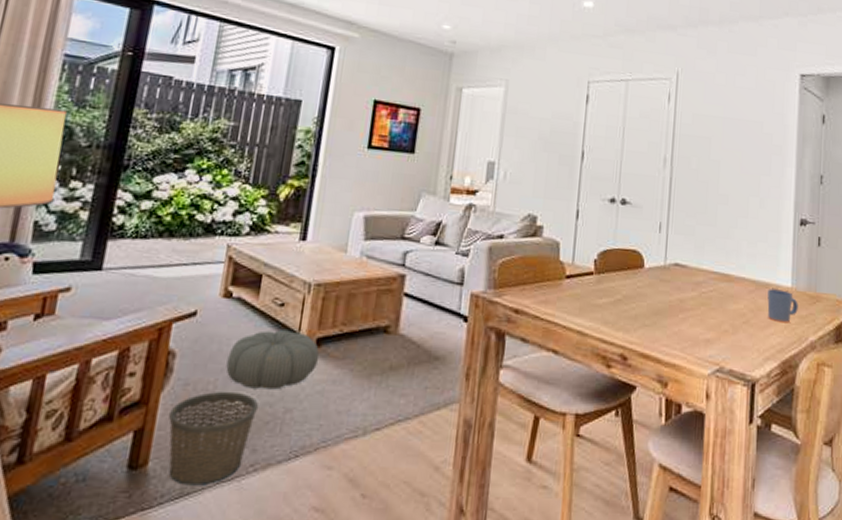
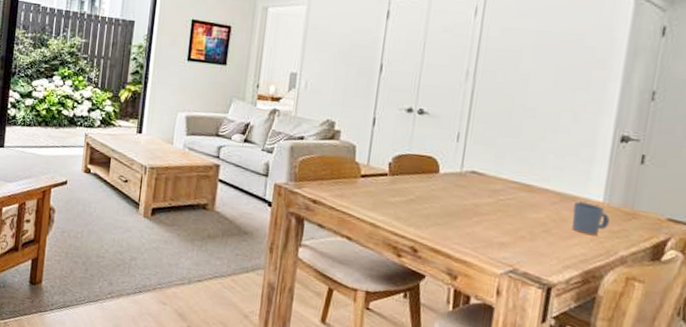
basket: present [168,391,259,486] -> none [52,239,113,302]
pouf: present [226,330,320,390] -> none [89,199,155,243]

